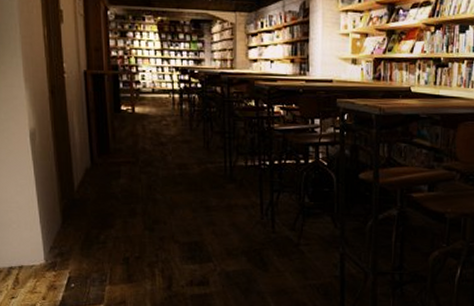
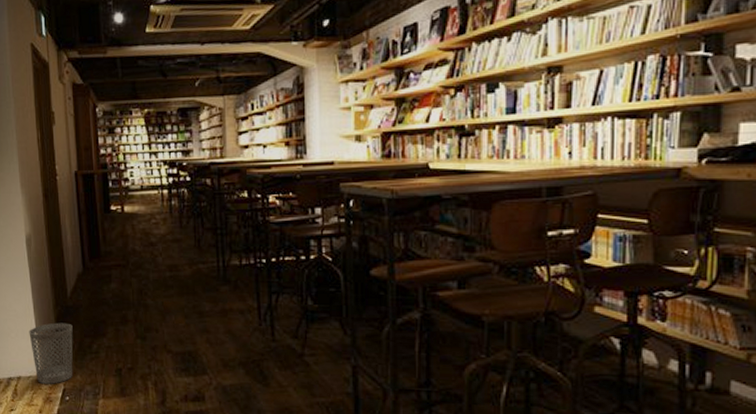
wastebasket: none [32,214,80,273] -> present [29,322,73,384]

